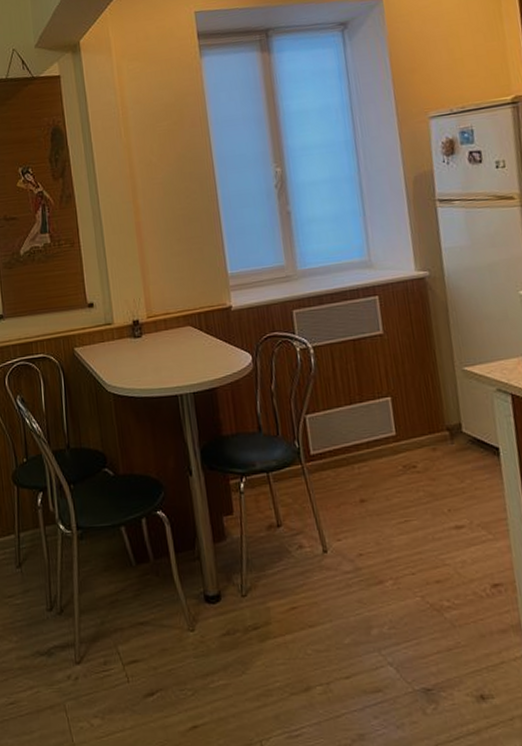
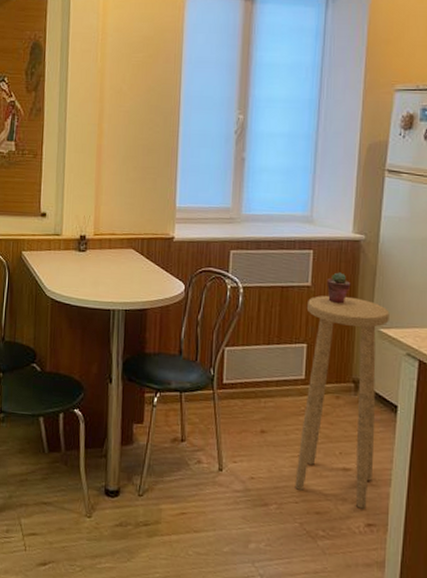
stool: none [383,338,489,568] -> present [295,295,390,509]
potted succulent: none [399,314,425,349] -> present [327,272,351,304]

